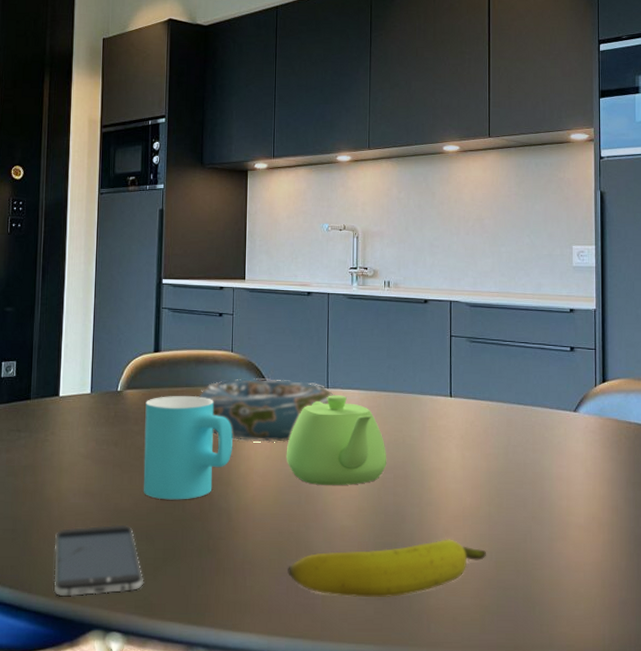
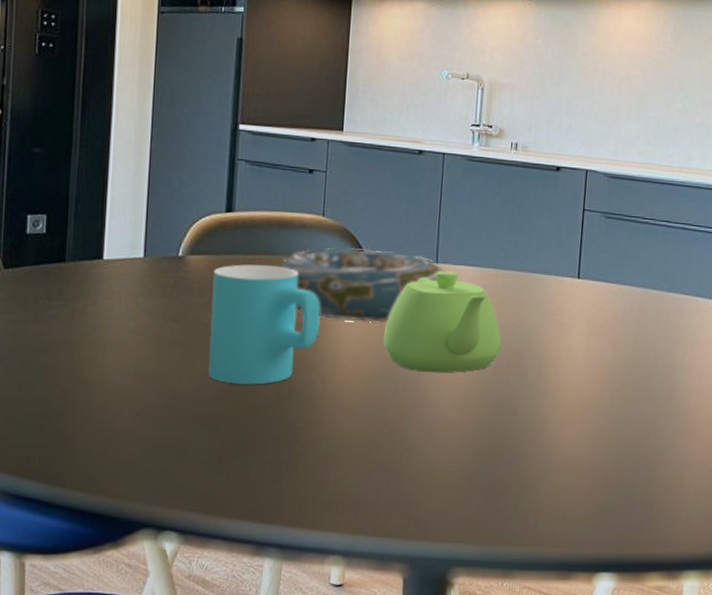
smartphone: present [53,524,144,597] -> none [93,411,207,492]
banana: present [288,539,486,598] -> none [379,433,605,495]

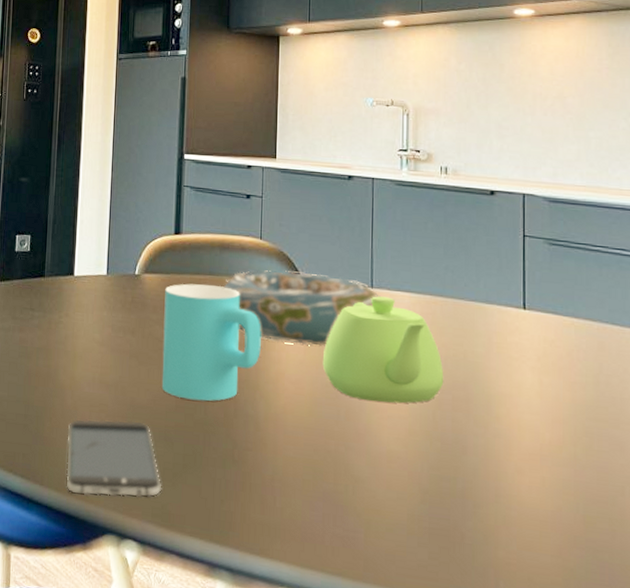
smartphone: none [93,411,207,492] -> present [66,420,162,497]

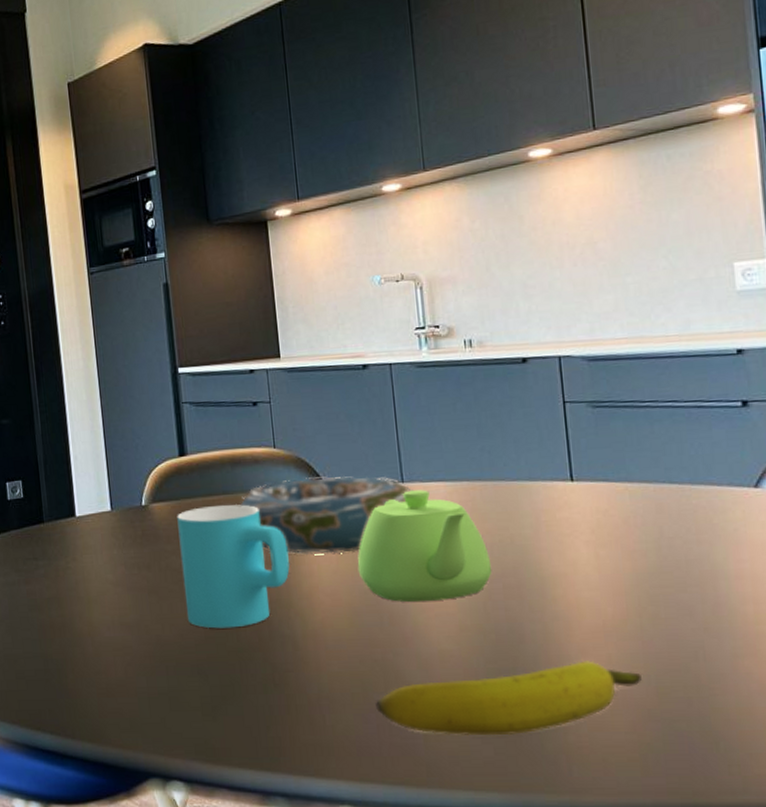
smartphone: present [66,420,162,497] -> none [93,659,203,742]
banana: none [324,479,571,543] -> present [376,661,642,736]

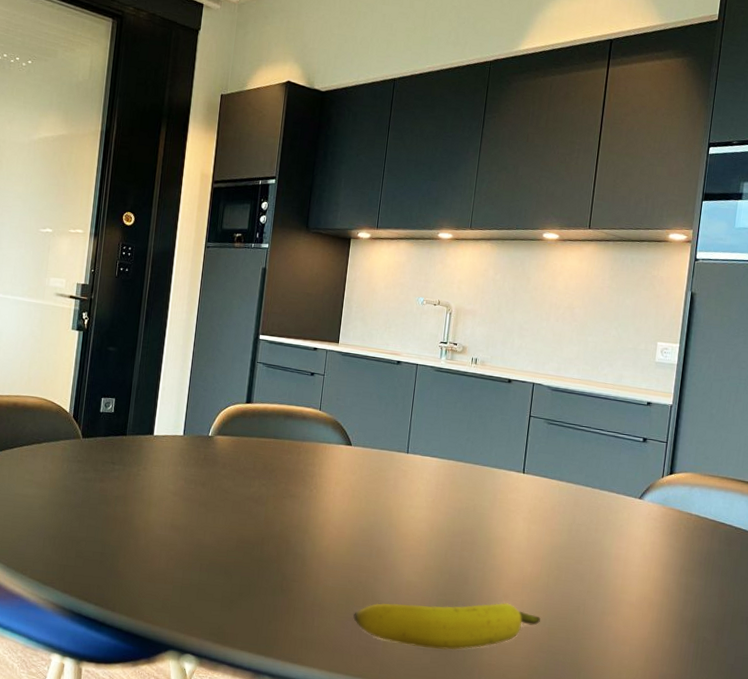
cup: present [177,504,290,629] -> none [226,445,314,542]
decorative bowl: present [240,475,413,555] -> none [285,436,414,499]
teapot: present [357,490,492,602] -> none [361,460,457,545]

